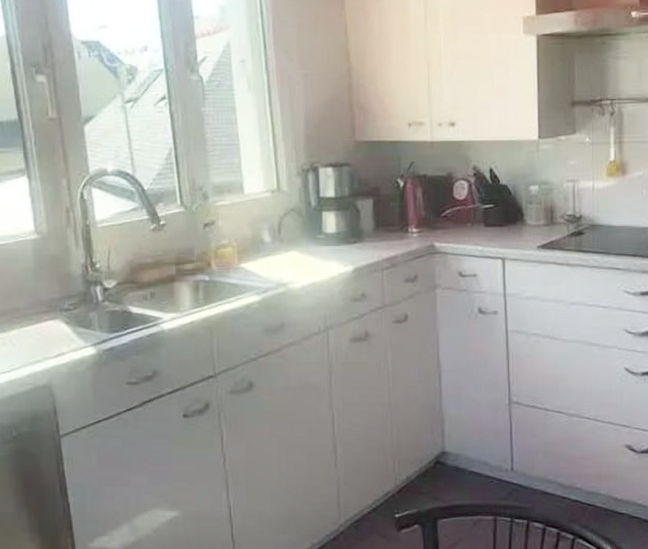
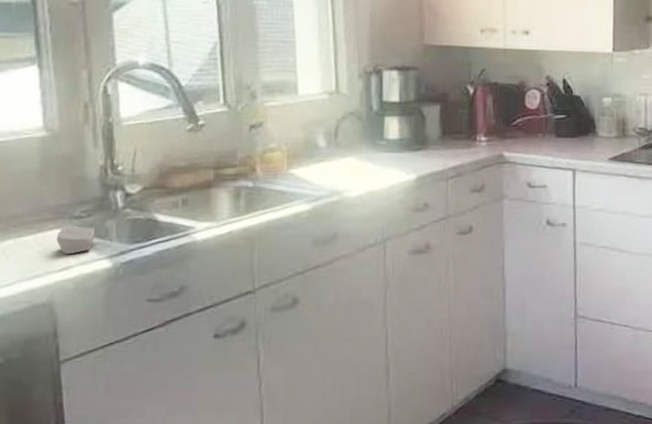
soap bar: none [51,317,82,343] -> present [56,225,96,255]

